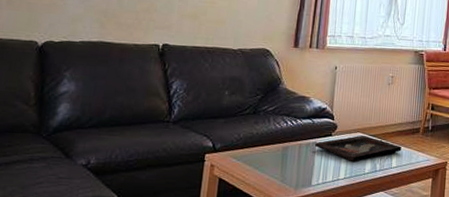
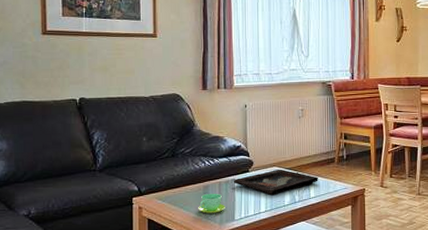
cup: none [274,155,303,177] -> present [198,193,225,214]

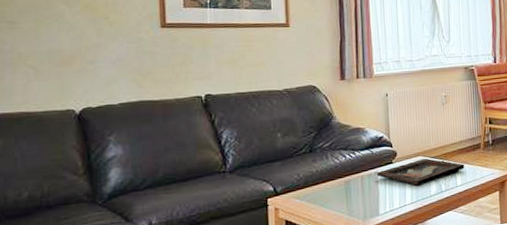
cup: present [198,193,225,214] -> none [340,187,369,210]

